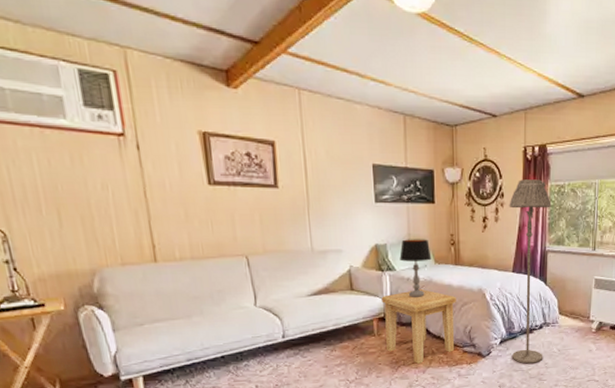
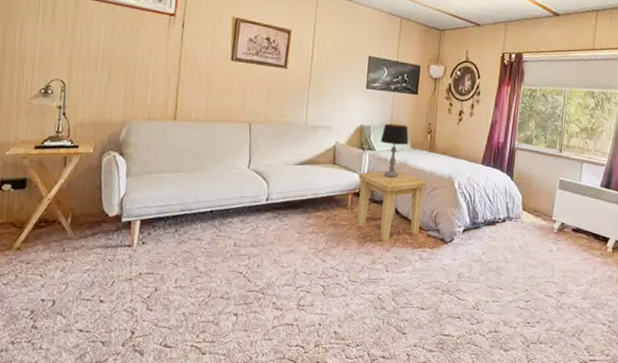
floor lamp: present [509,179,552,364] -> none [473,81,523,257]

